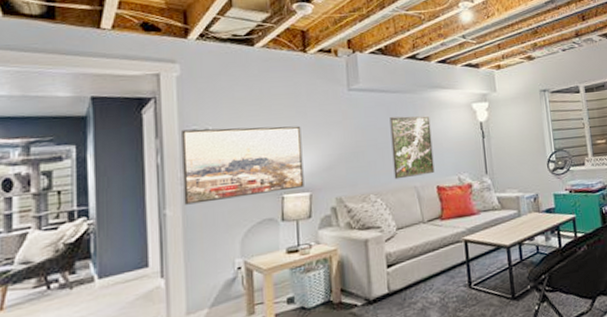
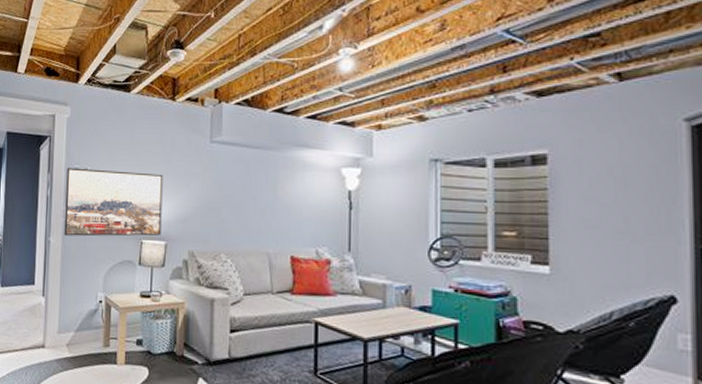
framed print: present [389,115,435,180] -> none [247,175,292,242]

